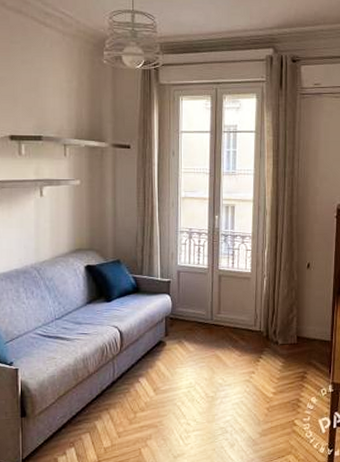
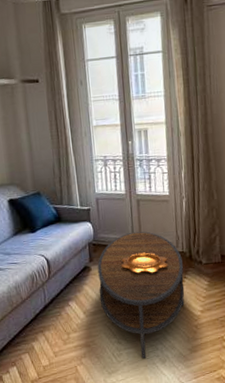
coffee table: none [172,307,260,442] -> present [97,231,185,359]
decorative bowl: none [197,329,245,351] -> present [121,252,169,273]

